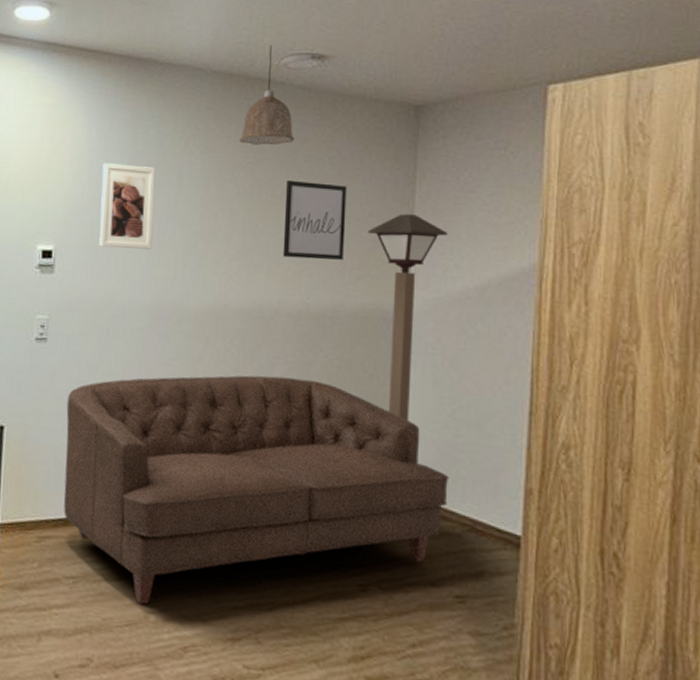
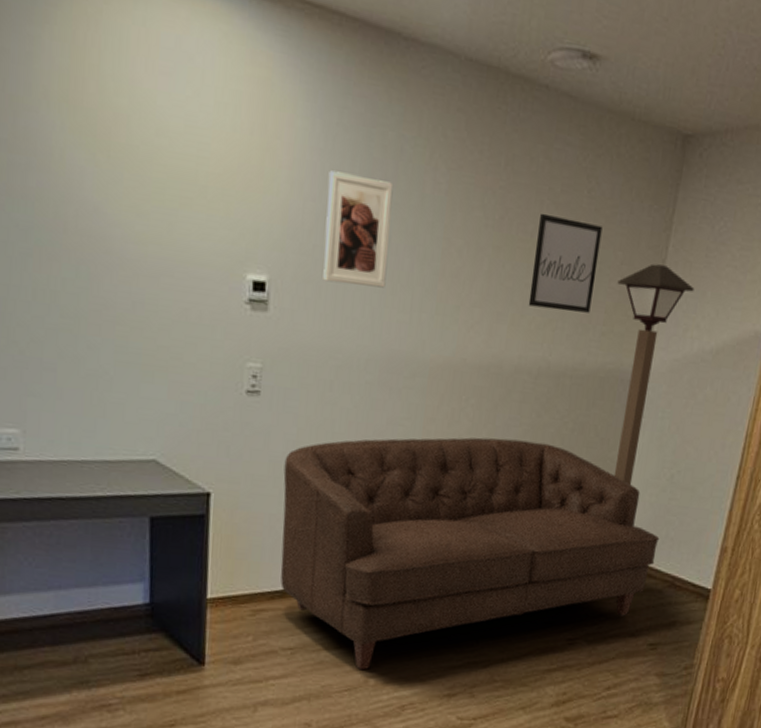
pendant lamp: present [240,45,294,145] -> none [493,32,554,168]

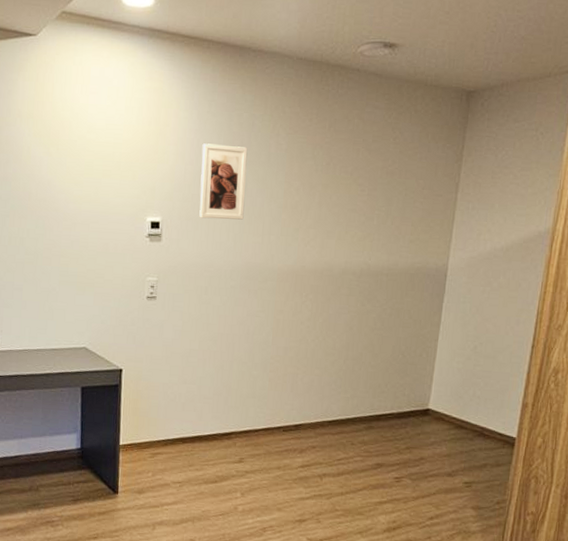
sofa: present [280,437,660,671] -> none [171,323,468,500]
wall art: present [528,213,603,313] -> none [351,158,406,227]
floor lamp: present [613,263,695,486] -> none [420,187,484,356]

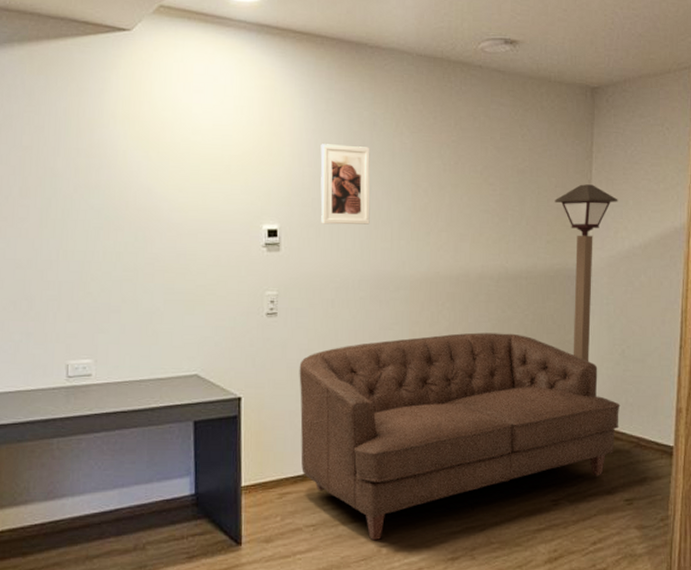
sofa: none [171,323,468,500] -> present [299,332,621,541]
floor lamp: none [420,187,484,356] -> present [554,184,618,362]

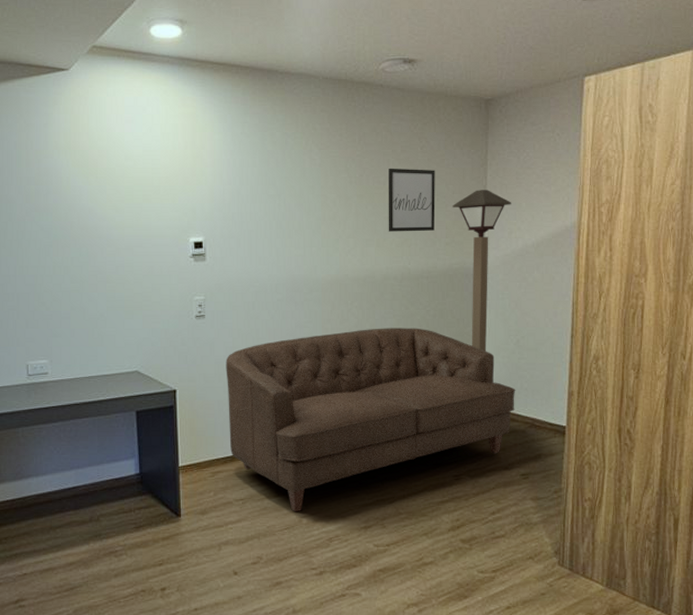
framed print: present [320,144,370,225] -> none [238,163,284,235]
wall art: none [484,156,537,228] -> present [388,168,435,232]

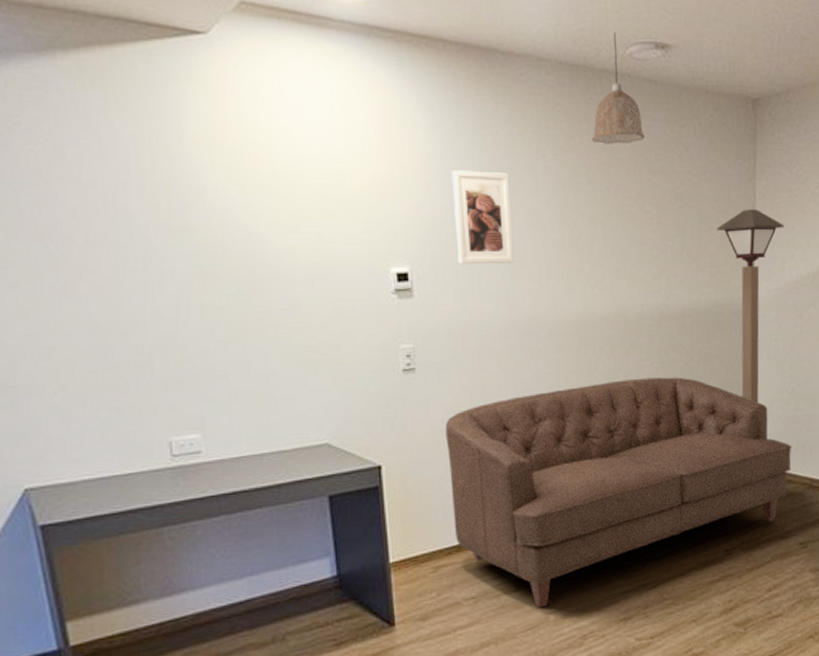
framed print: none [238,163,284,235] -> present [451,170,514,264]
pendant lamp: none [350,53,393,140] -> present [592,33,645,144]
wall art: present [388,168,435,232] -> none [640,180,697,260]

